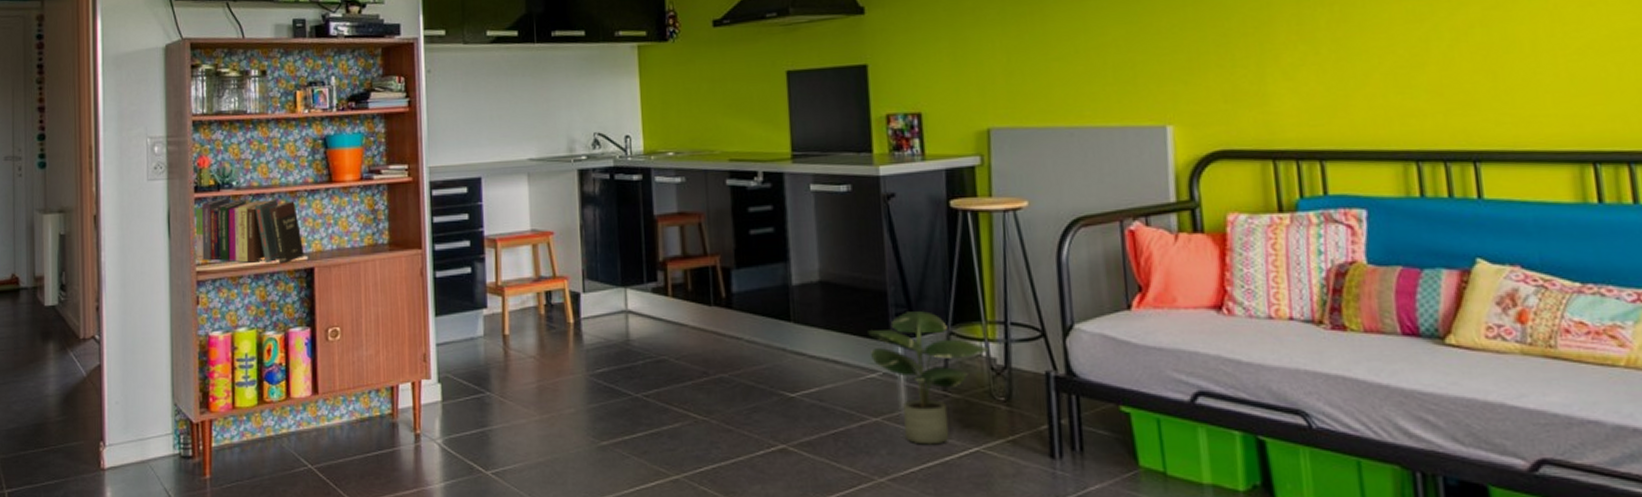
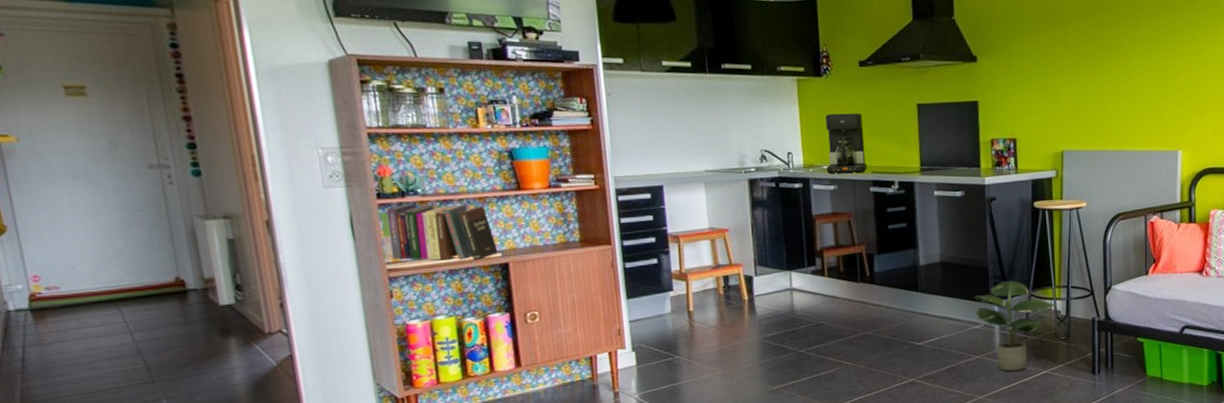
coffee maker: none [671,84,723,162] -> present [825,113,868,173]

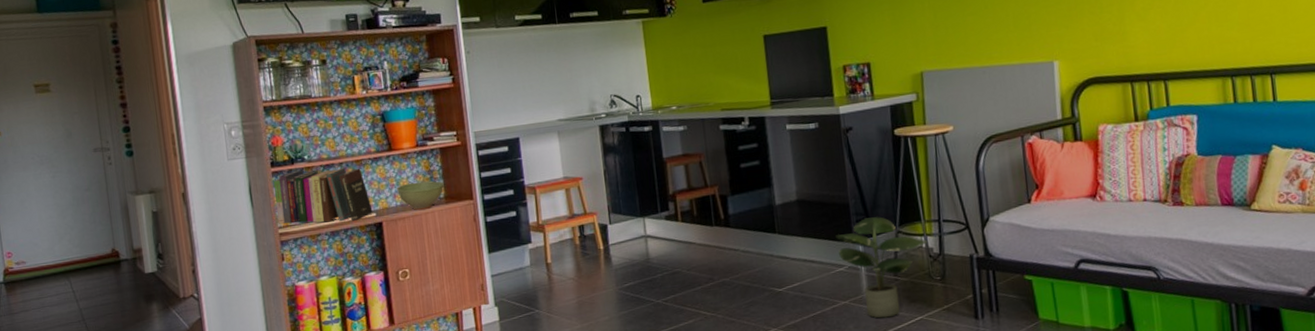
bowl: none [525,223,579,254] -> present [396,181,444,211]
coffee maker: present [825,113,868,173] -> none [672,50,716,114]

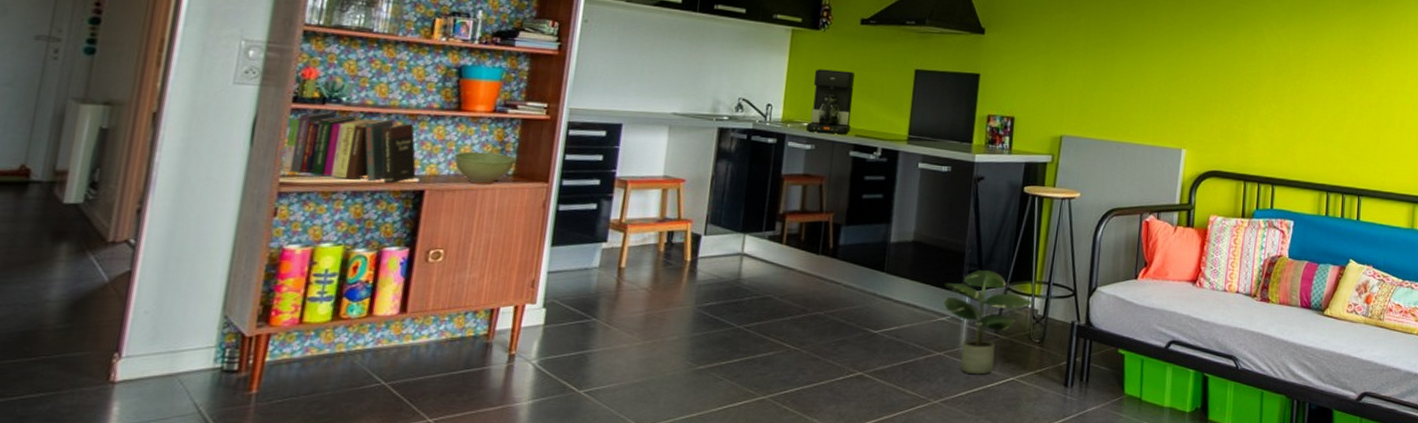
coffee maker: none [672,50,716,114] -> present [806,69,855,135]

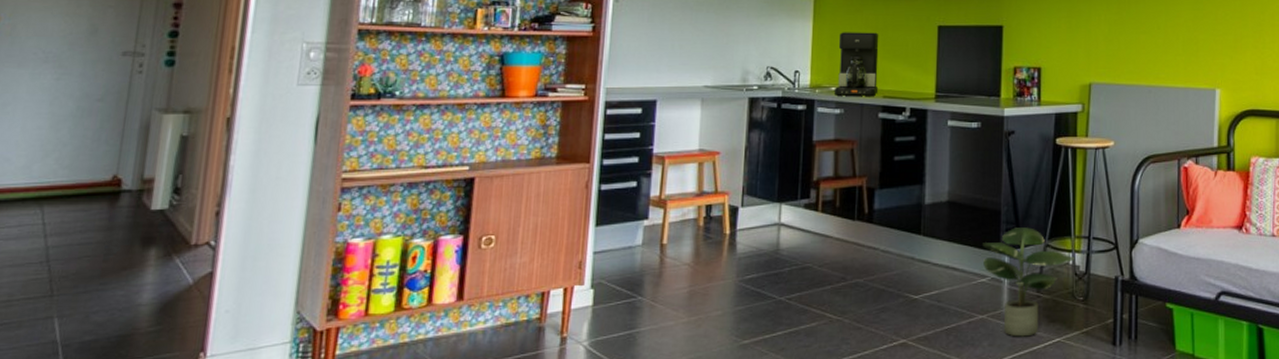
books: present [281,110,416,184] -> none [343,105,466,174]
bowl: present [453,151,517,186] -> none [500,136,559,169]

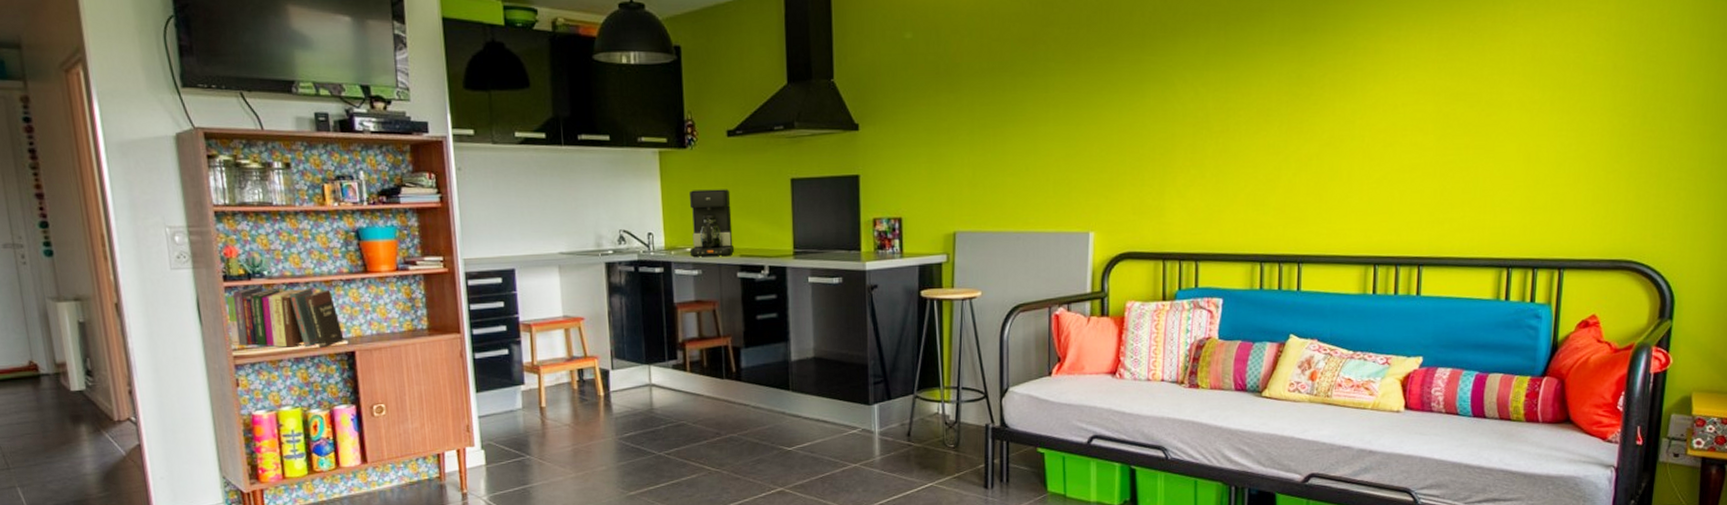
books: none [343,105,466,174] -> present [227,285,344,349]
potted plant: present [981,227,1074,337] -> none [850,380,944,483]

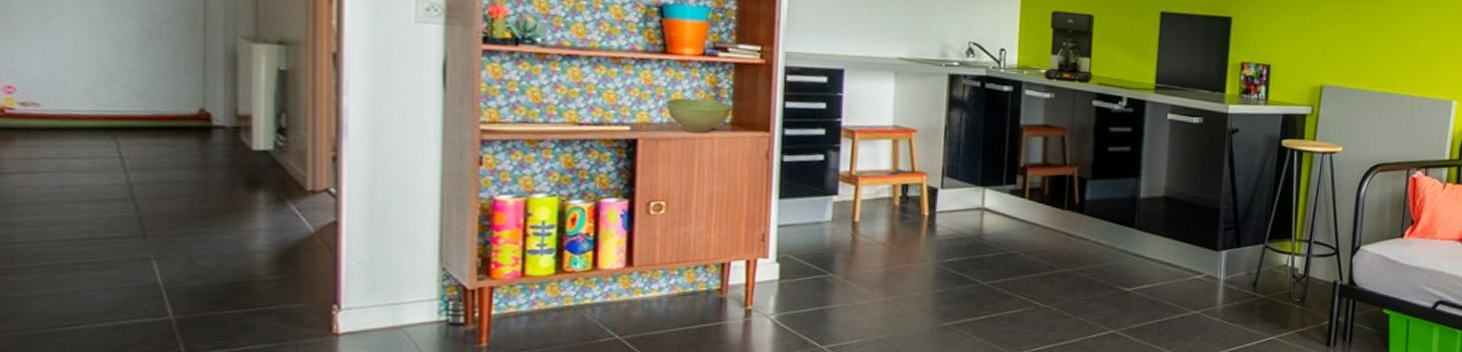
books: present [227,285,344,349] -> none [481,52,626,132]
bowl: none [371,309,427,342] -> present [664,97,733,135]

